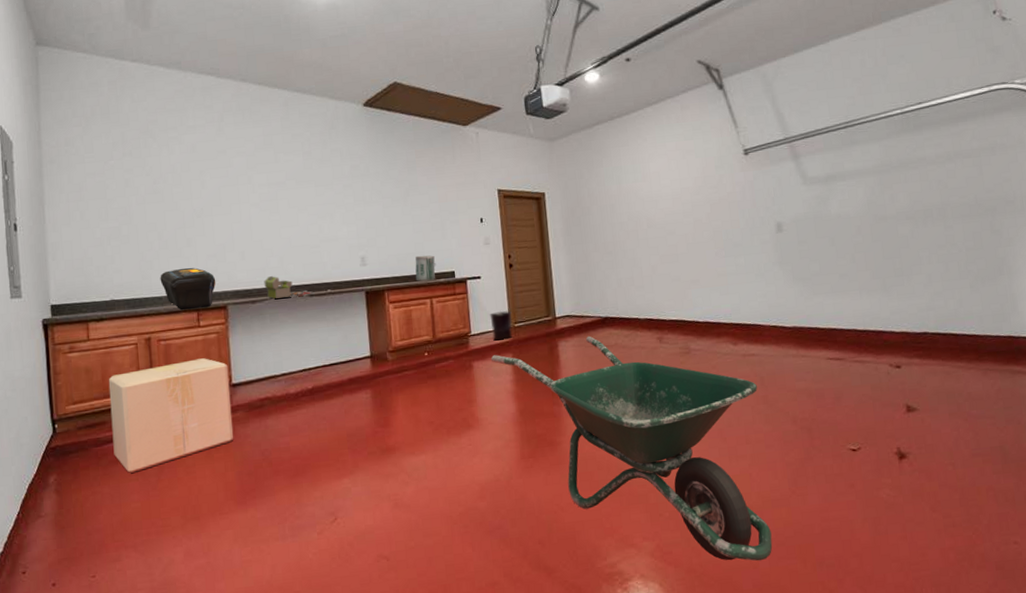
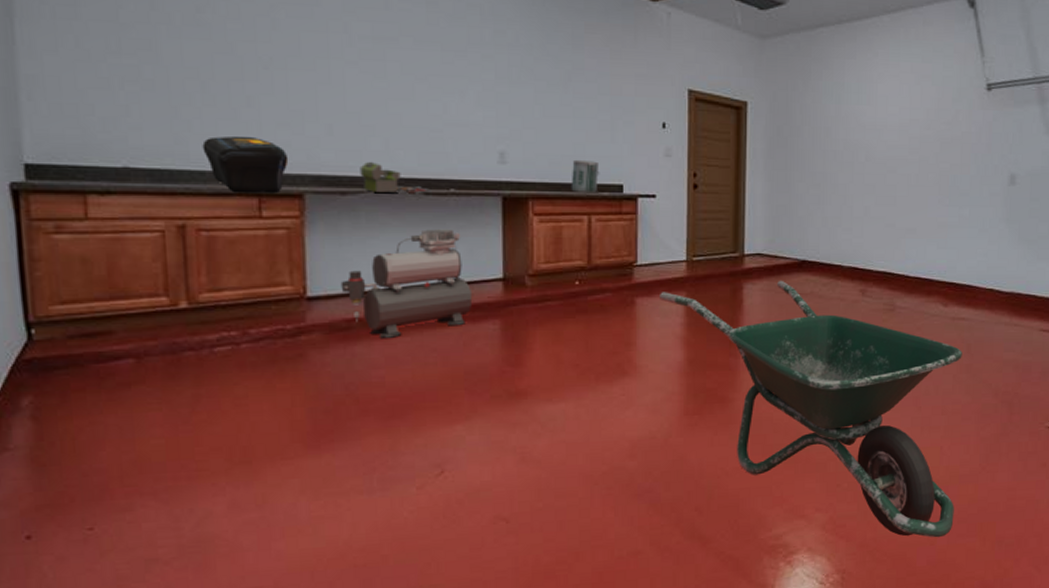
cardboard box: present [108,358,234,474] -> none [117,260,306,402]
air compressor: none [255,321,349,412] -> present [340,229,473,338]
waste bin: present [489,311,512,342] -> none [663,241,691,276]

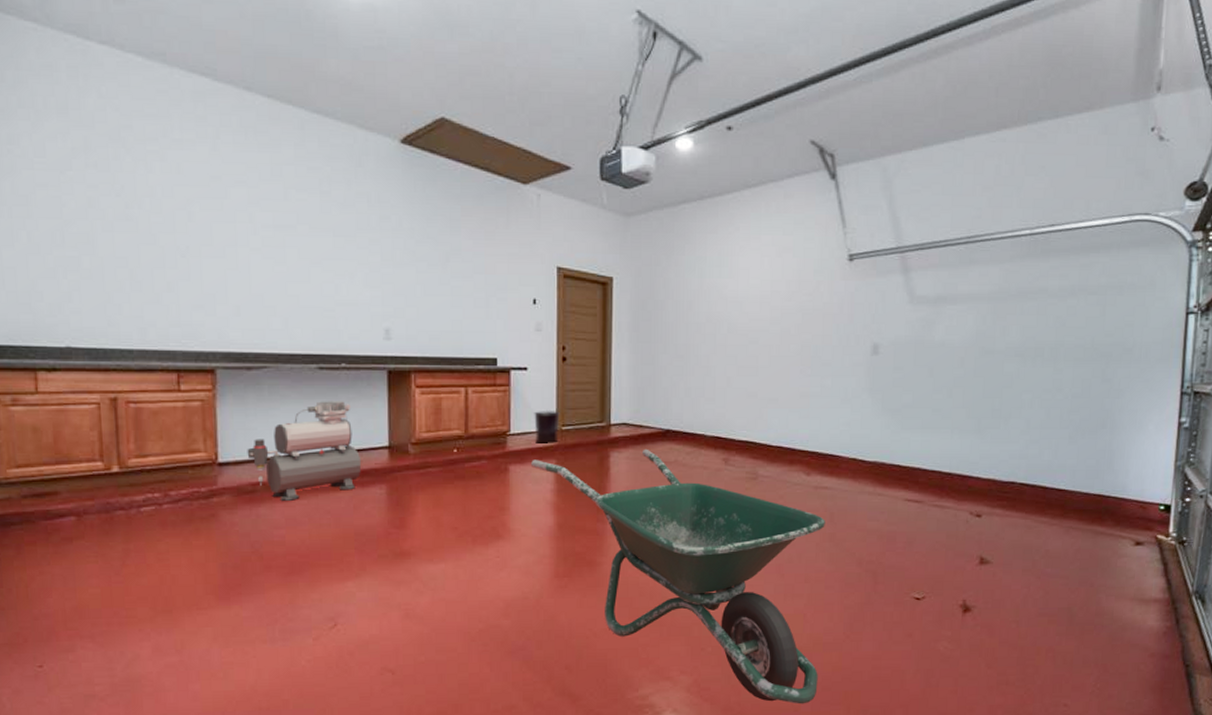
toolbox: present [202,135,289,194] -> none [131,317,203,369]
tool set: present [359,161,430,194] -> none [263,339,324,369]
paint can: present [571,159,600,194] -> none [449,335,476,367]
waste bin: none [663,241,691,276] -> present [534,411,560,445]

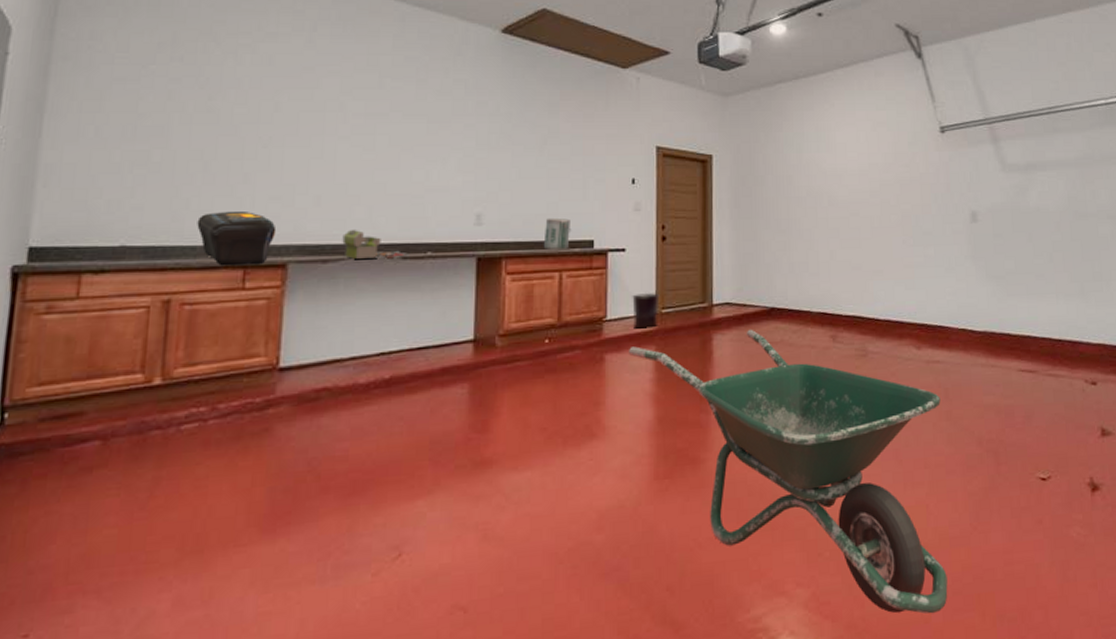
toolbox: none [131,317,203,369] -> present [197,210,277,266]
air compressor: present [247,401,362,501] -> none [313,292,443,408]
tool set: none [263,339,324,369] -> present [342,229,408,260]
paint can: none [449,335,476,367] -> present [543,217,572,251]

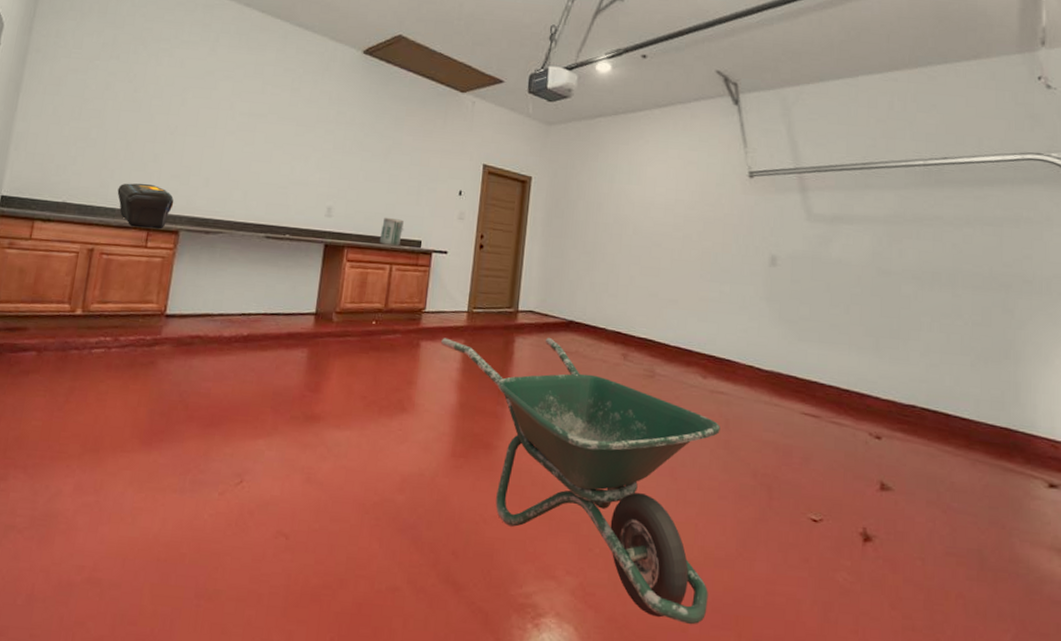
tool set: present [342,229,408,260] -> none [221,208,271,237]
waste bin: present [632,293,660,330] -> none [447,292,473,325]

